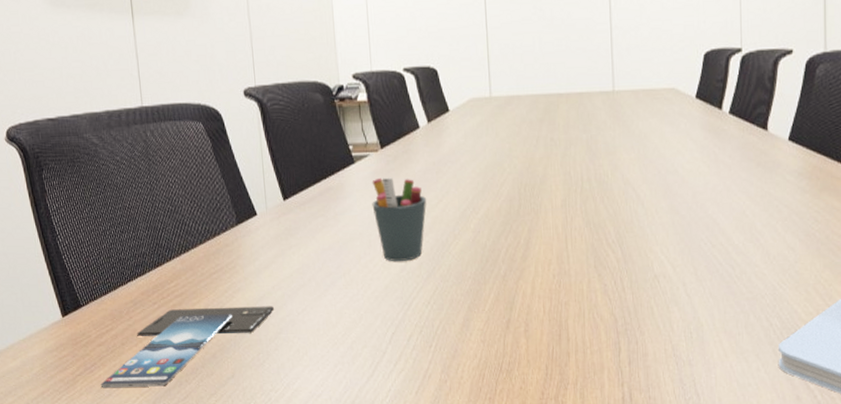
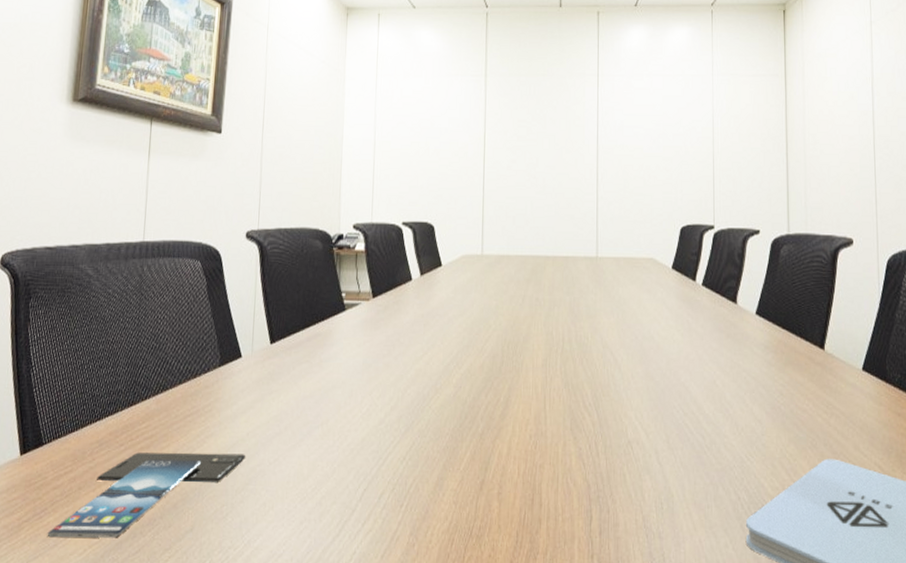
pen holder: present [372,177,427,261] -> none [358,326,413,413]

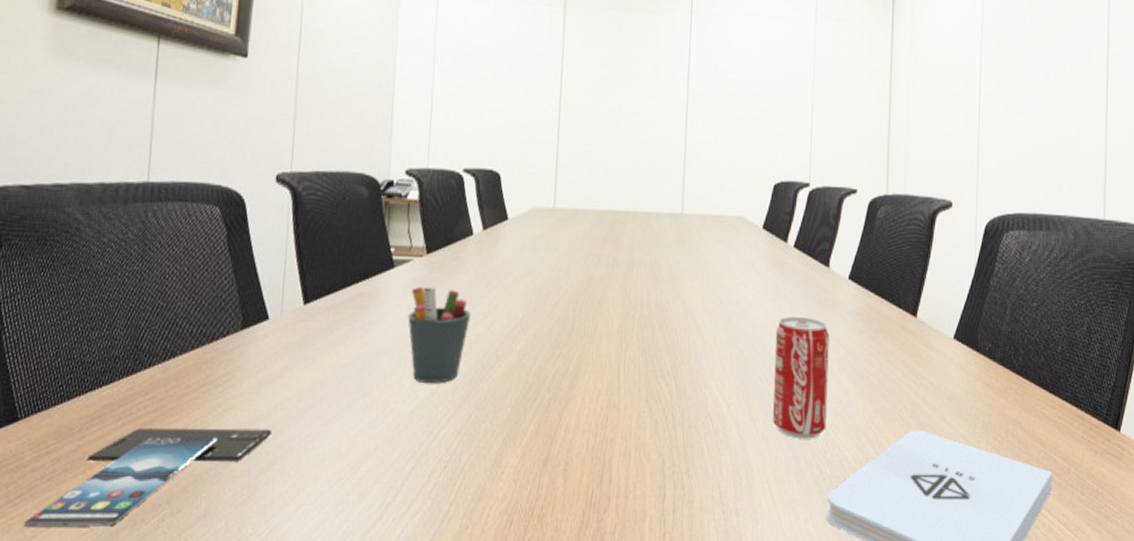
pen holder: none [358,326,413,413] -> present [408,286,472,383]
beverage can: none [688,349,742,467] -> present [772,316,830,439]

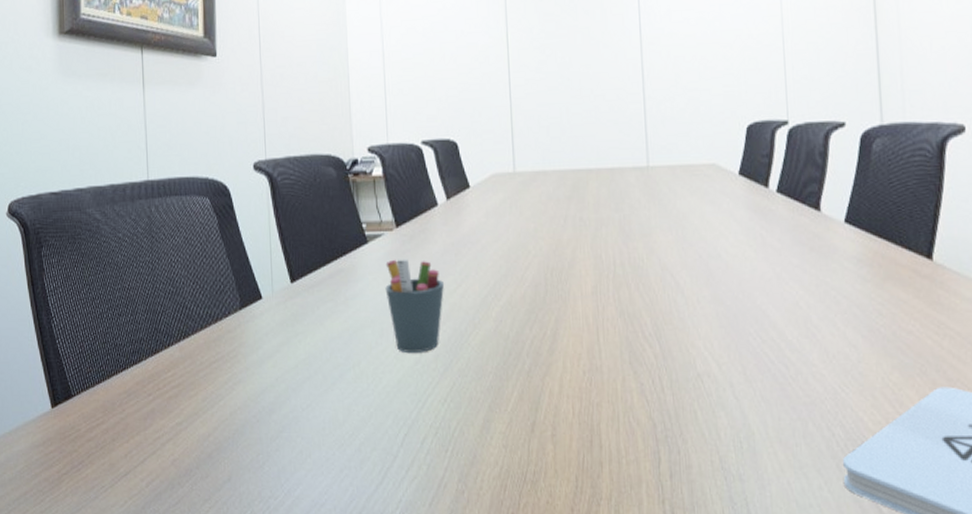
smartphone: present [23,428,273,528] -> none [87,400,278,490]
beverage can: present [772,316,830,439] -> none [764,266,834,399]

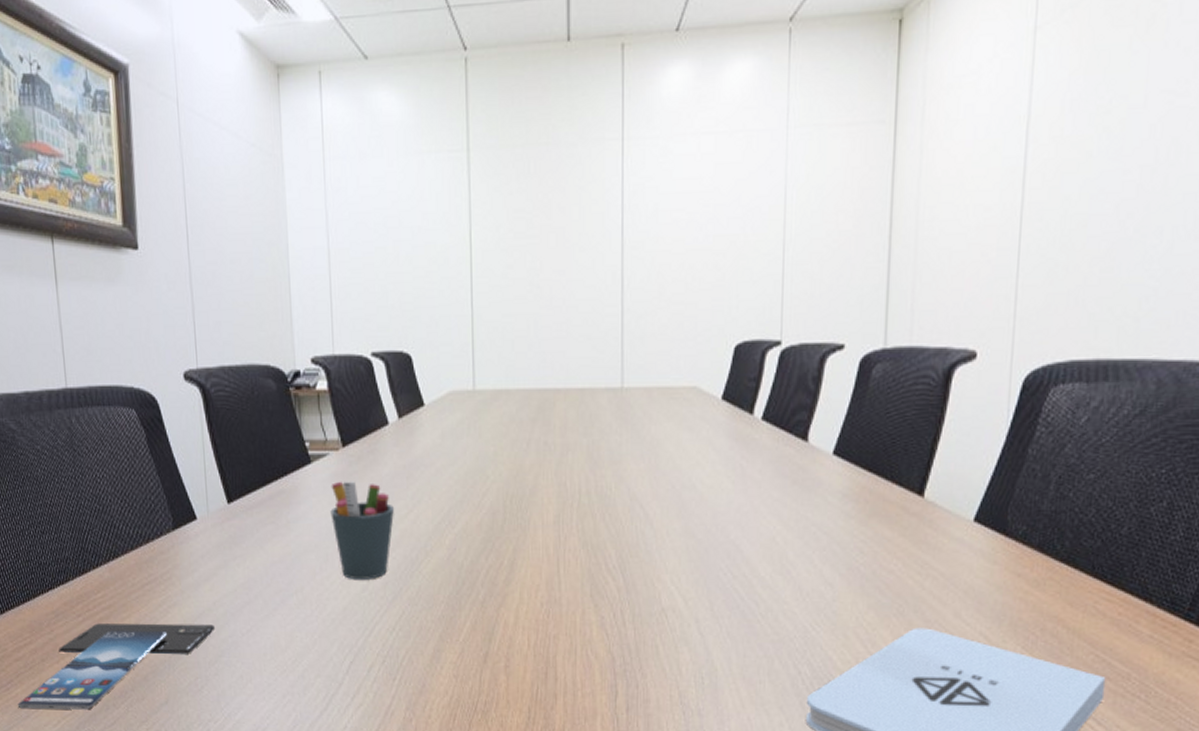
smartphone: none [87,400,278,490] -> present [17,623,216,710]

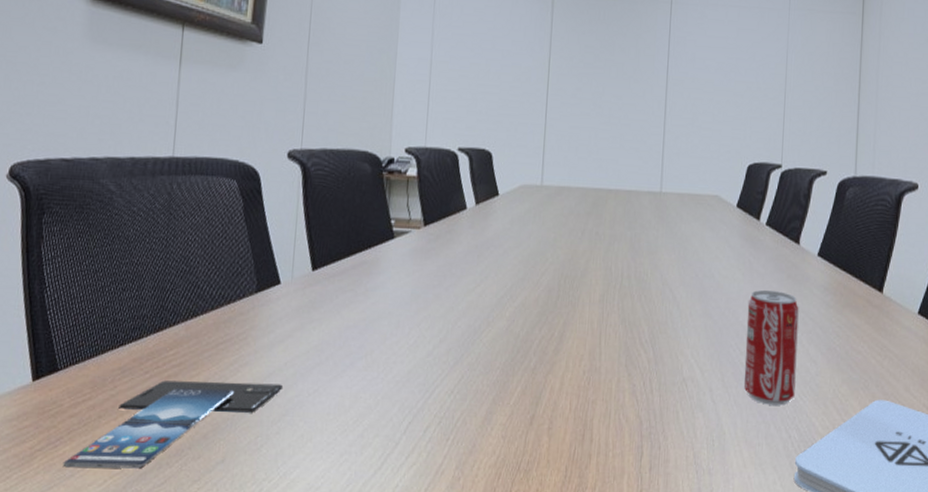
pen holder: present [330,481,395,579] -> none [406,256,465,345]
beverage can: none [738,500,809,637] -> present [743,289,799,406]

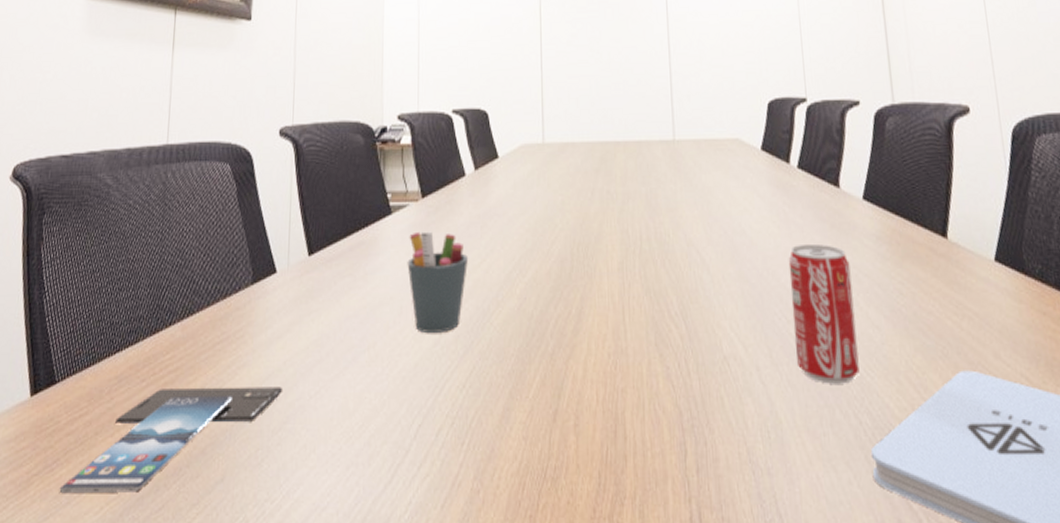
pen holder: none [406,256,465,345] -> present [407,231,469,333]

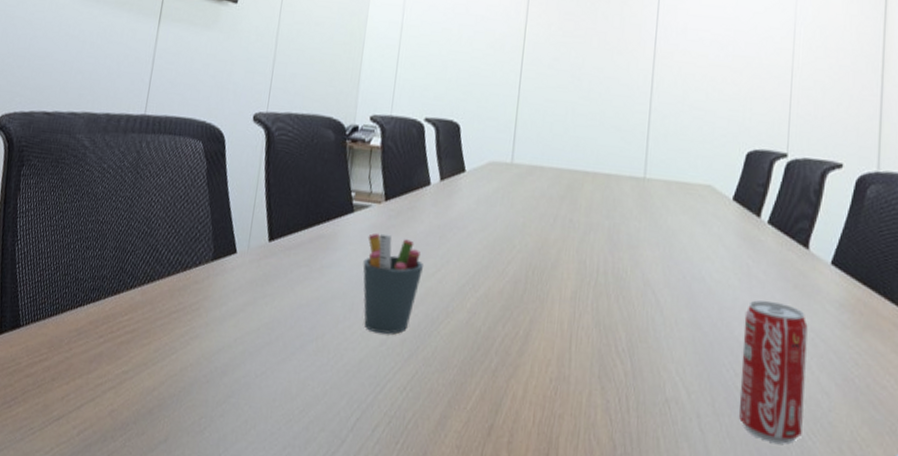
smartphone: present [59,387,283,494] -> none [15,346,232,440]

